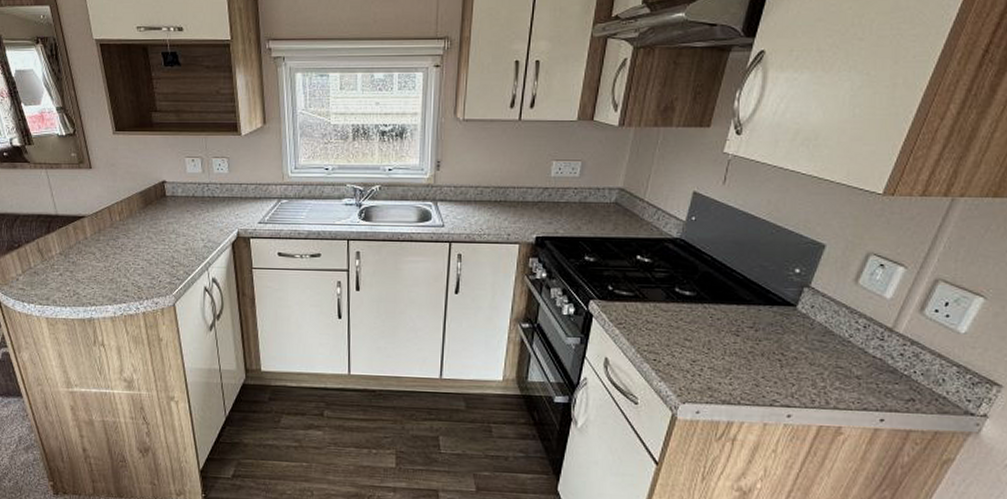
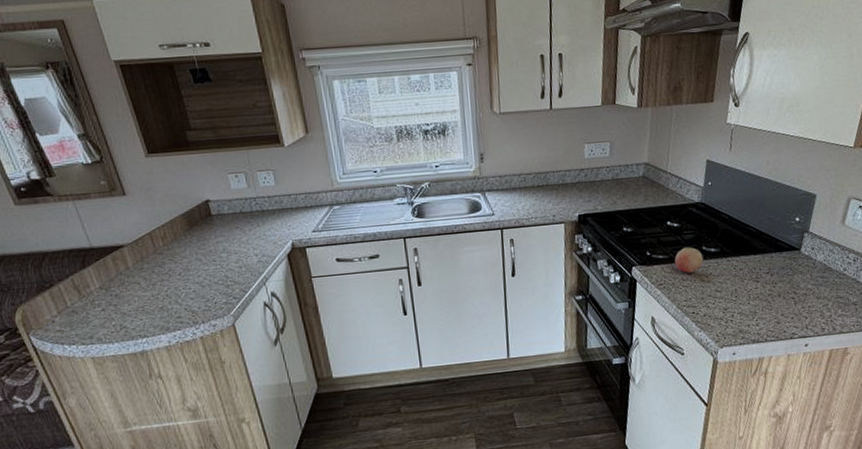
fruit: none [640,286,675,315] -> present [674,247,704,273]

